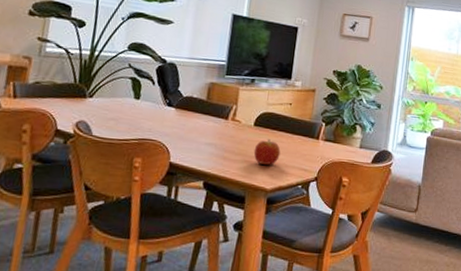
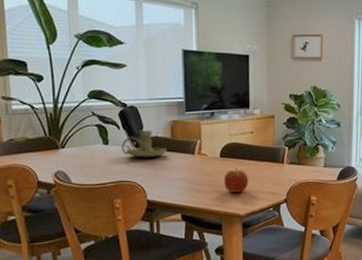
candle holder: none [152,89,200,119] -> present [121,130,167,158]

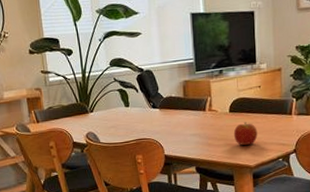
candle holder: present [121,130,167,158] -> none [140,91,180,117]

